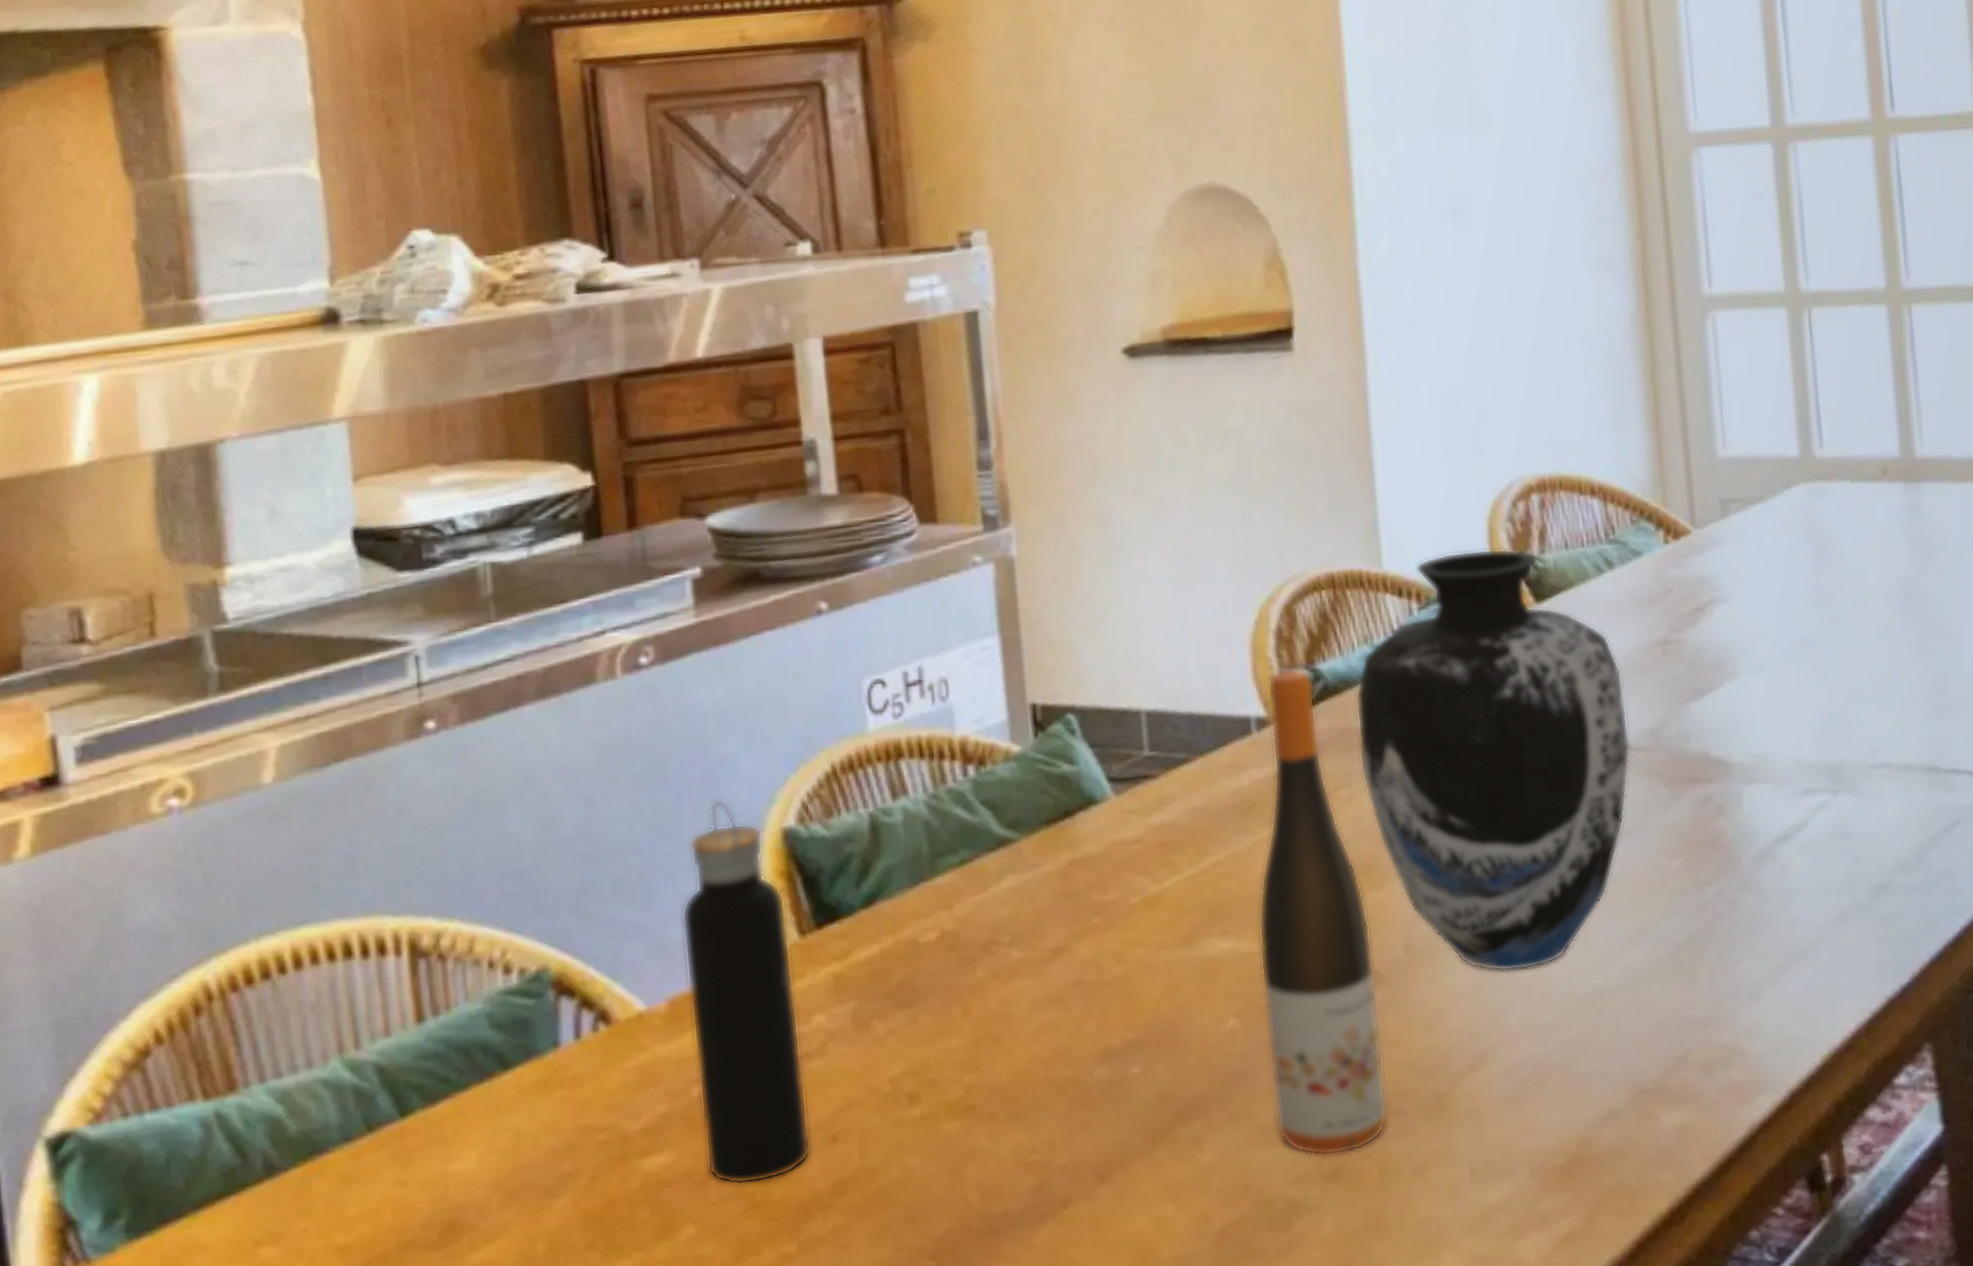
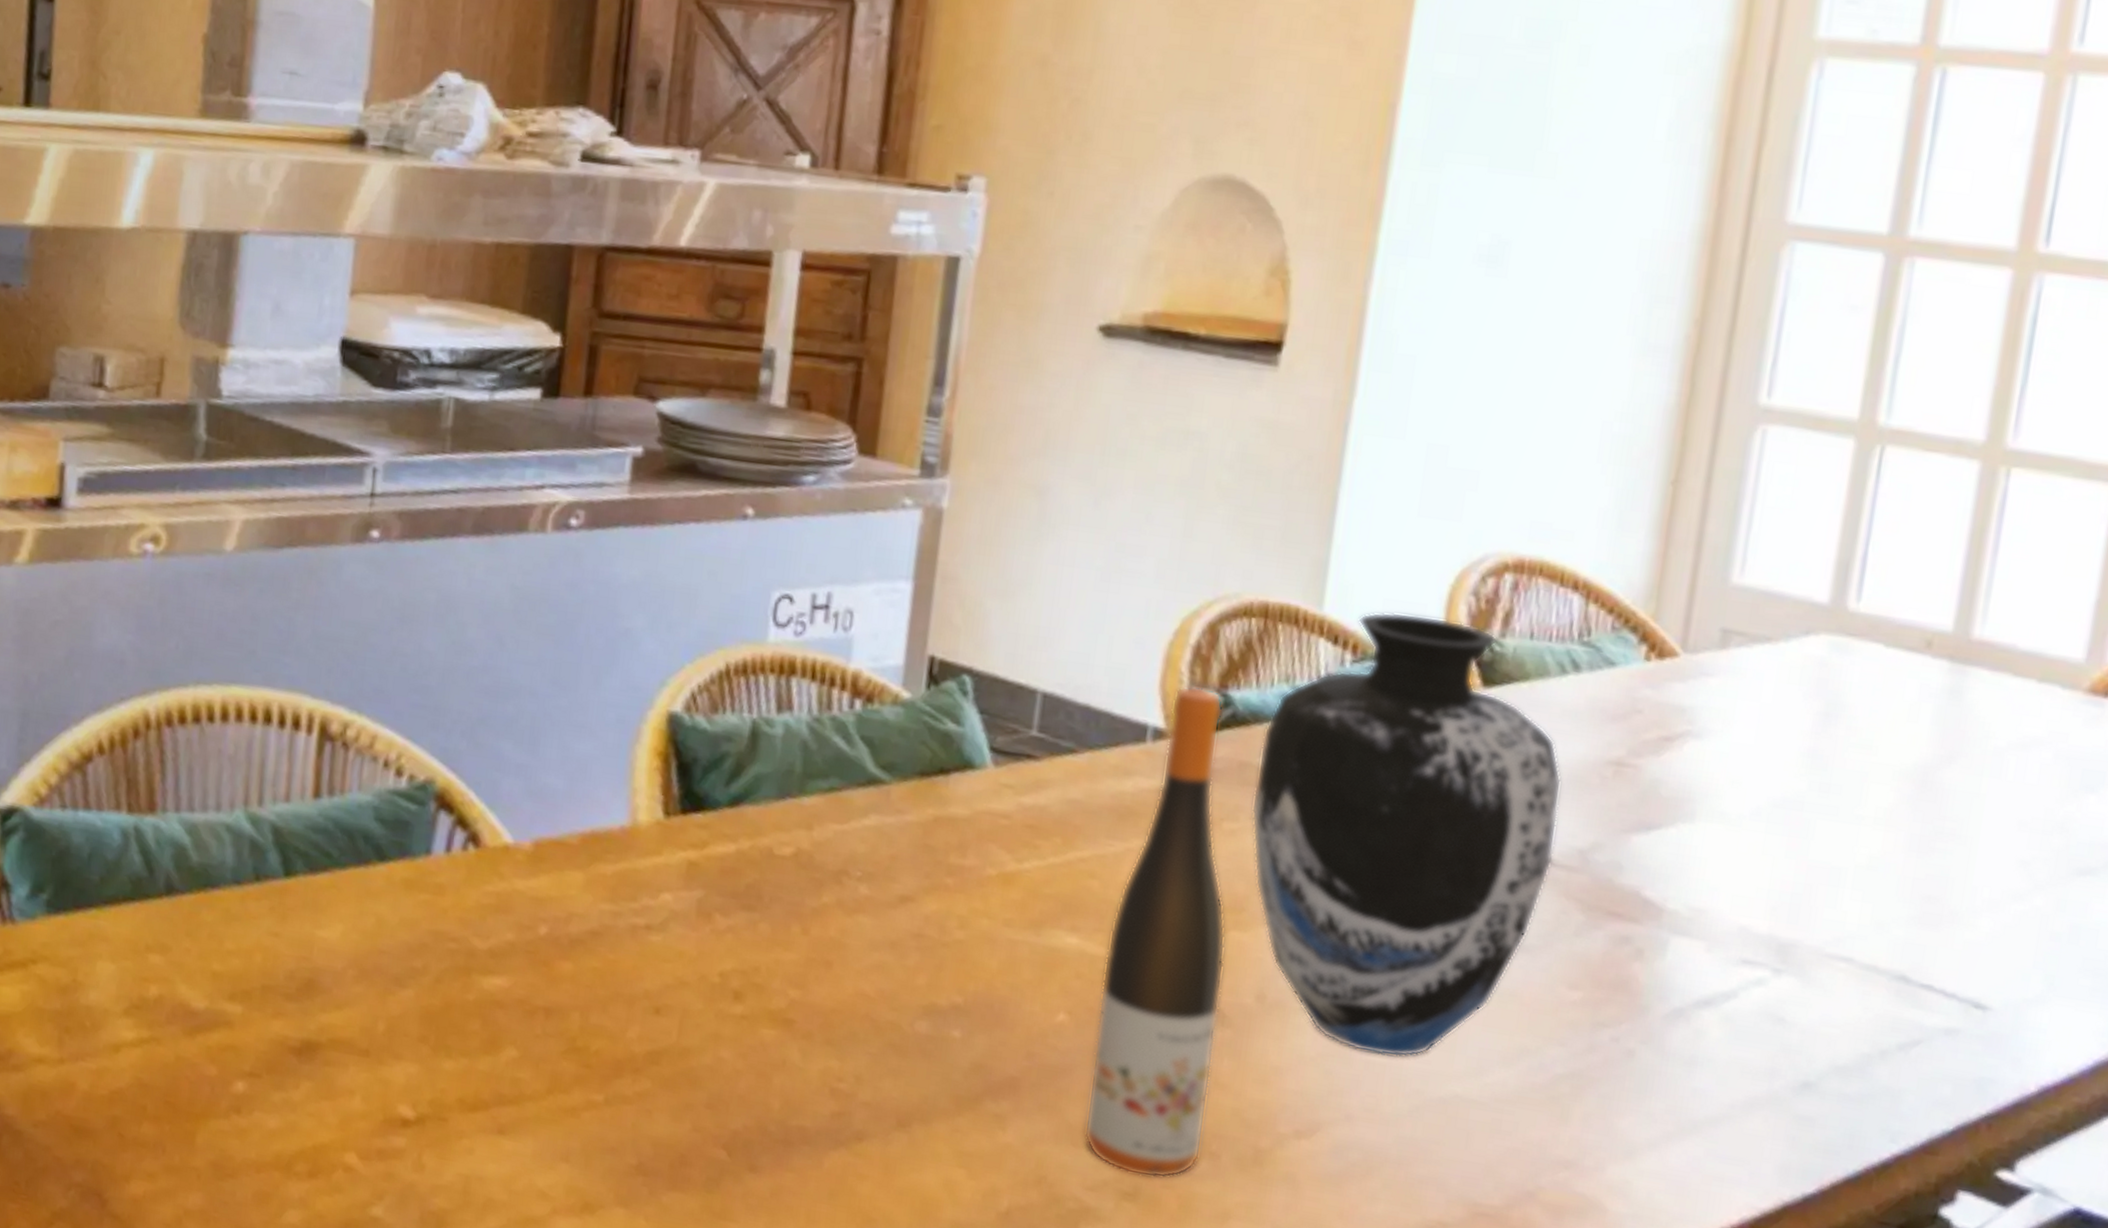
water bottle: present [681,798,812,1185] -> none [538,668,658,1032]

